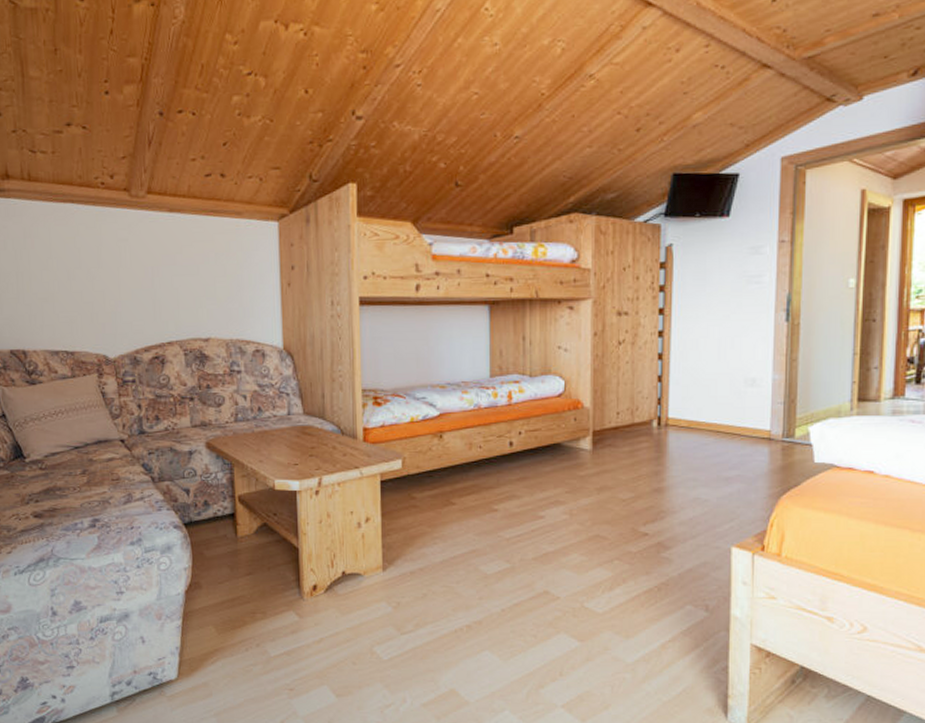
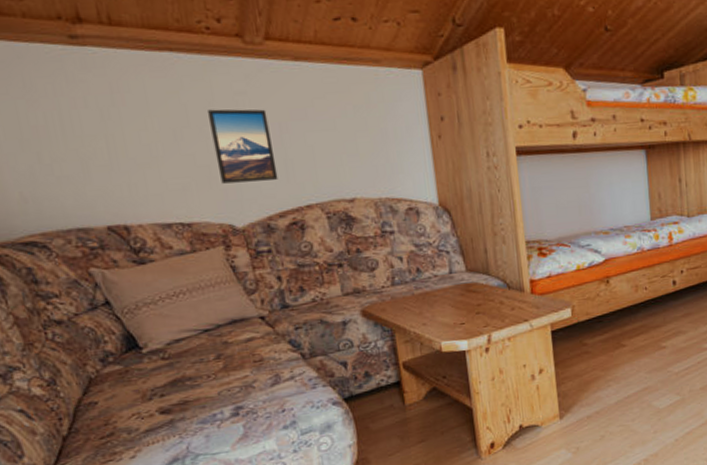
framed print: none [95,253,147,319] -> present [206,109,278,184]

